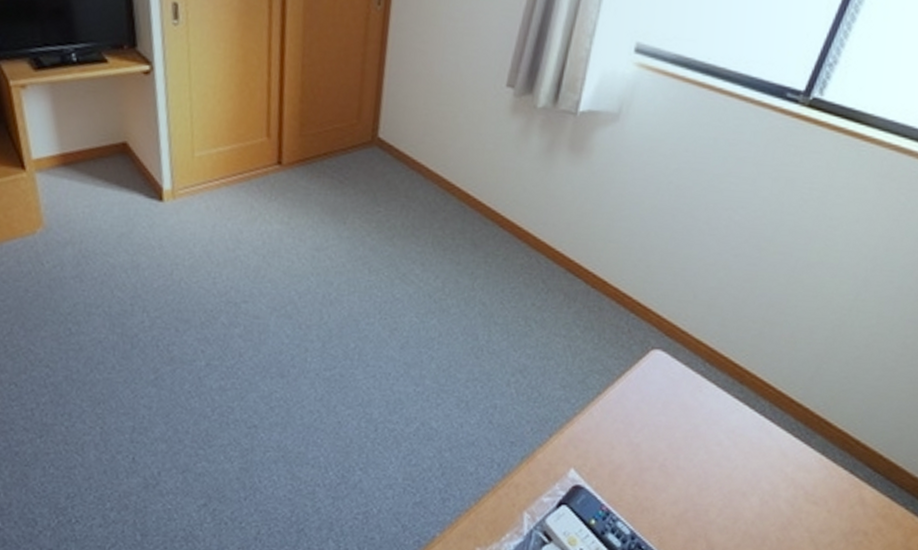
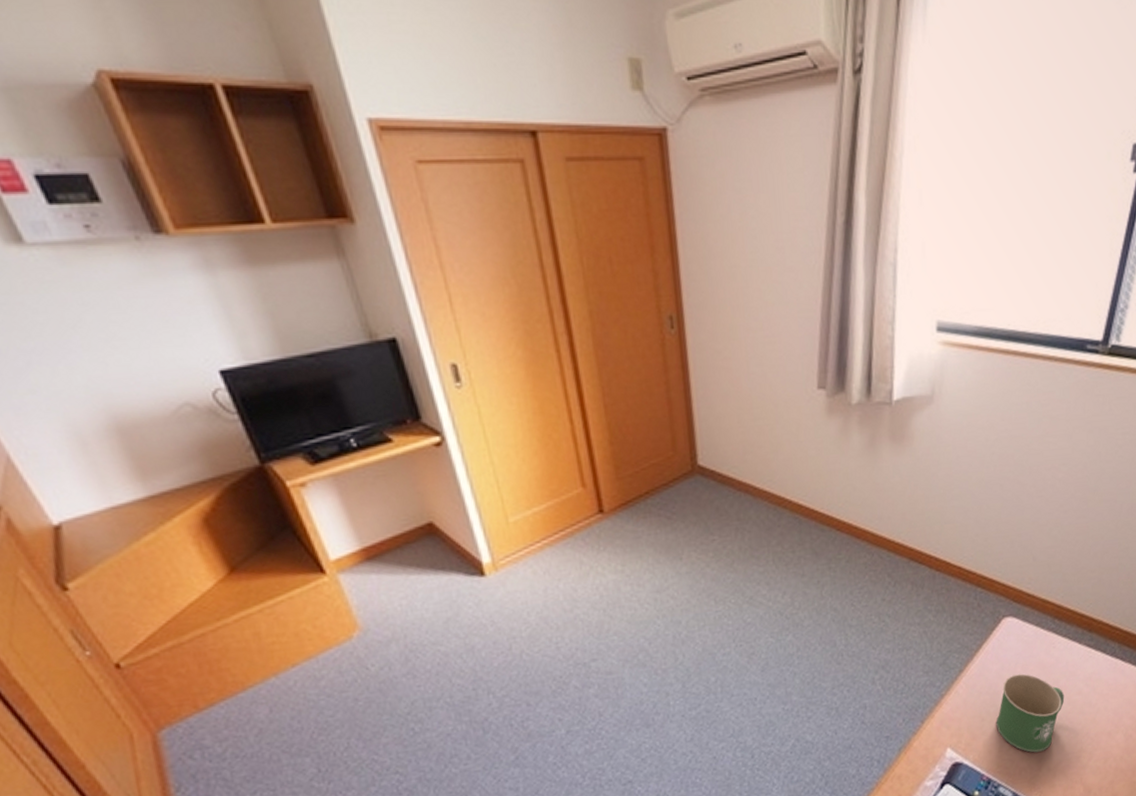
mug: none [625,410,703,495] -> present [996,673,1065,753]

